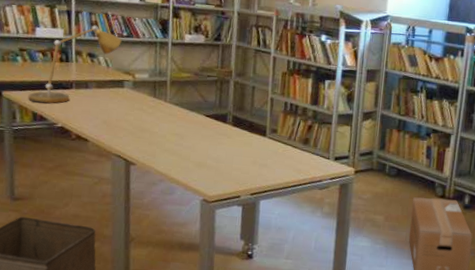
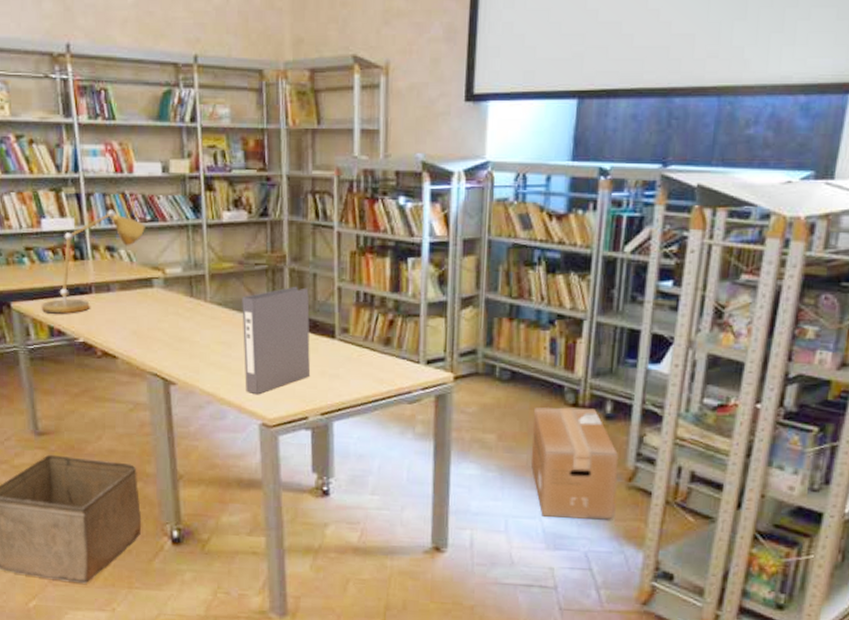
binder: none [192,95,248,177] -> present [242,286,310,395]

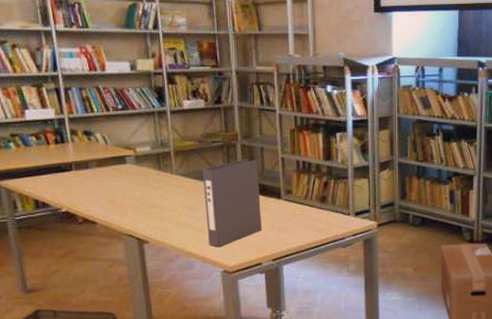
desk lamp: present [41,210,145,314] -> none [27,101,118,189]

